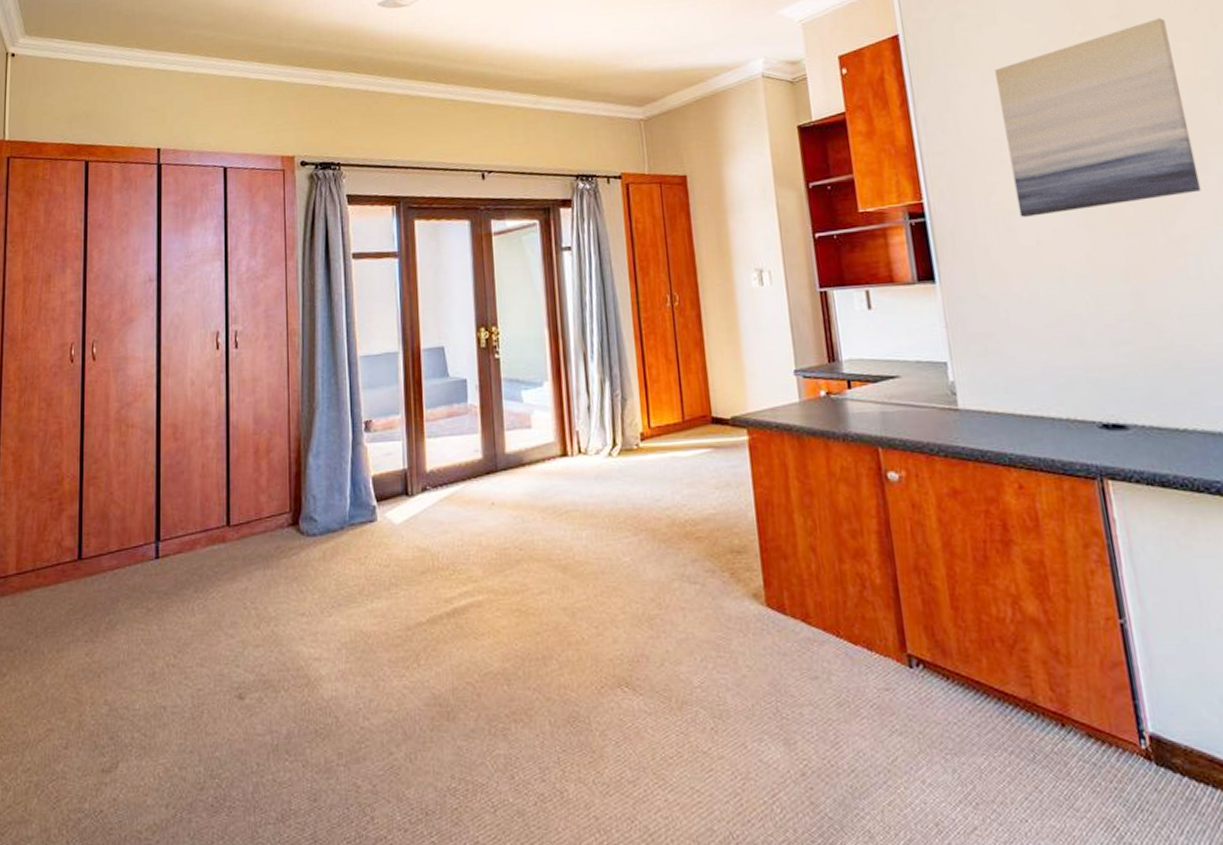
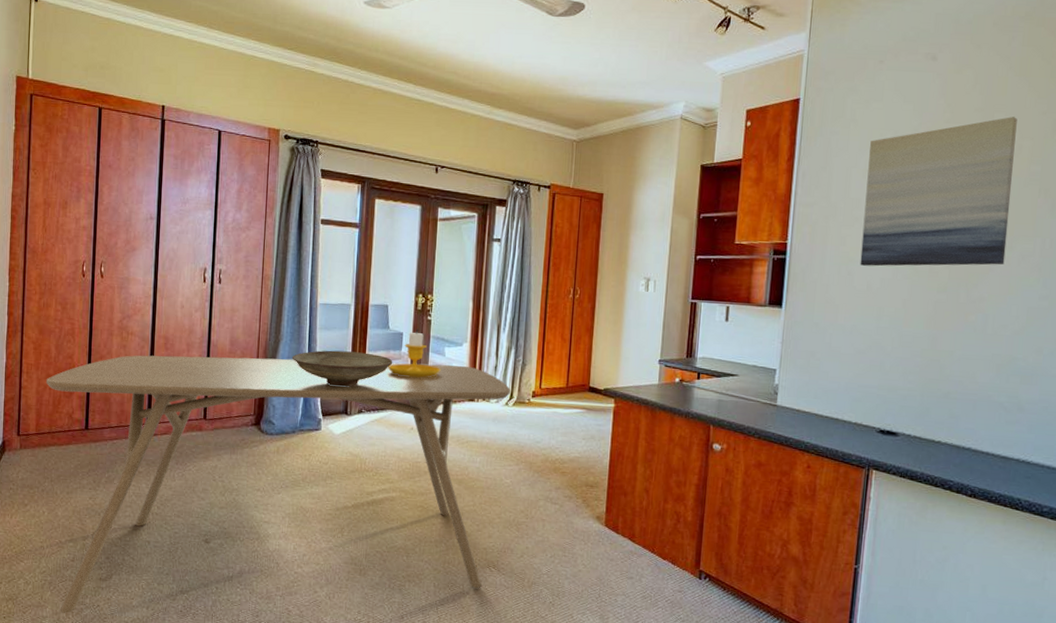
dining table: none [28,411,614,828] -> present [46,355,511,613]
decorative bowl: none [331,411,459,460] -> present [291,350,393,387]
candlestick: none [453,371,520,437] -> present [388,328,441,378]

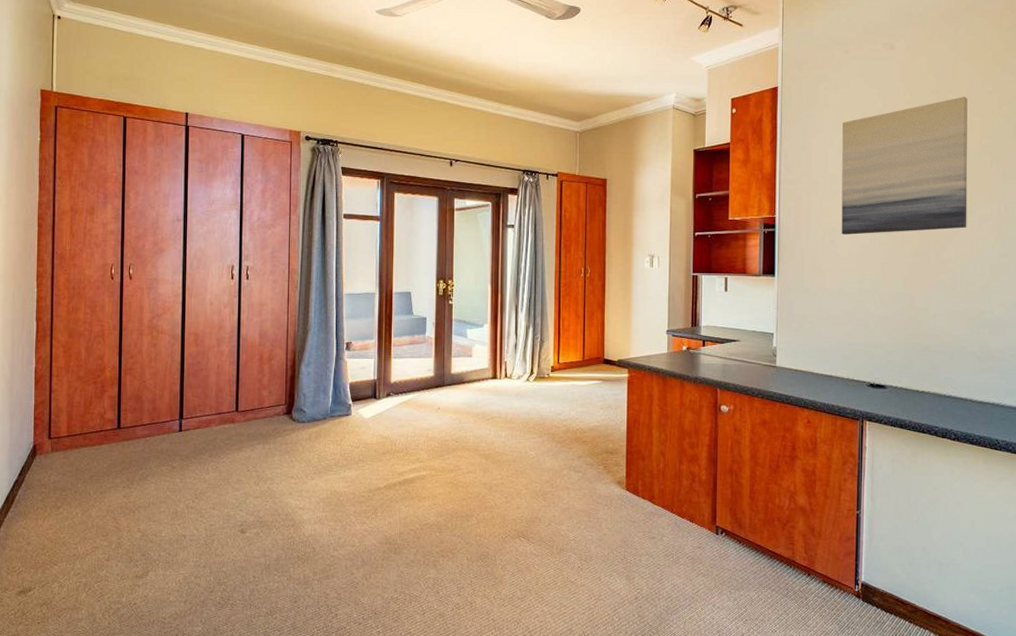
dining table: present [46,355,511,613] -> none [76,345,531,614]
decorative bowl: present [291,350,393,387] -> none [320,338,418,372]
candlestick: present [388,328,441,378] -> none [413,313,464,360]

